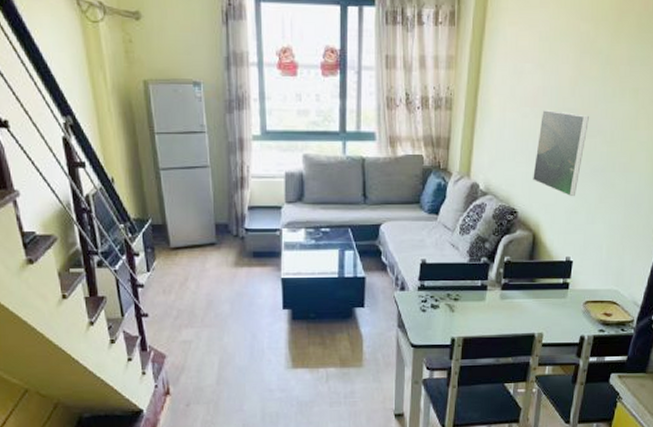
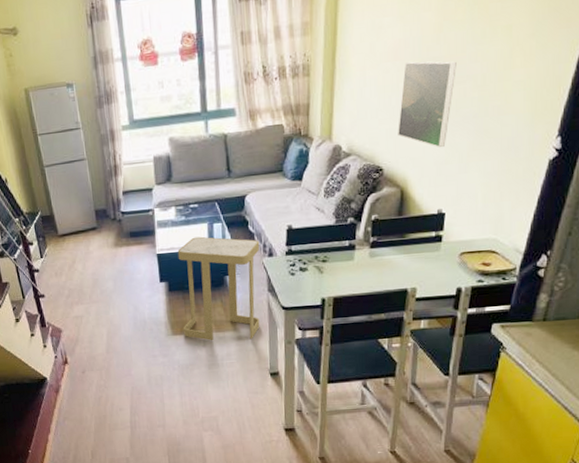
side table: none [304,263,392,377] -> present [177,236,260,341]

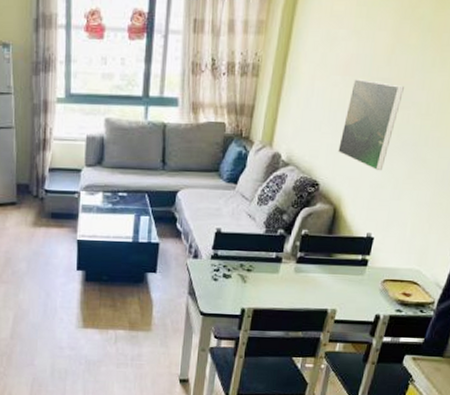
side table: present [177,236,260,341] -> none [96,227,186,342]

